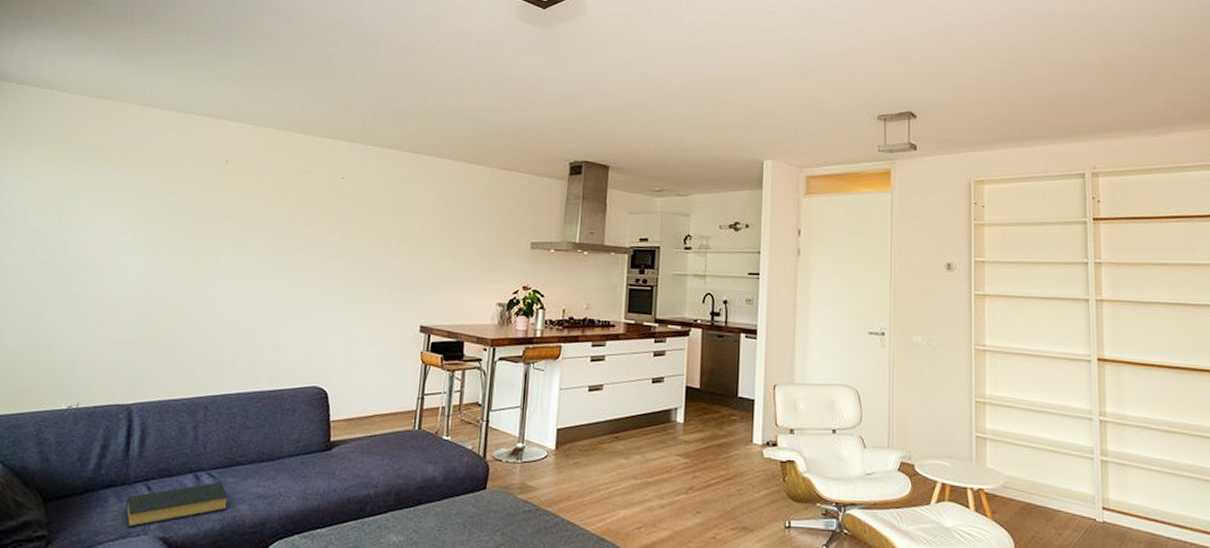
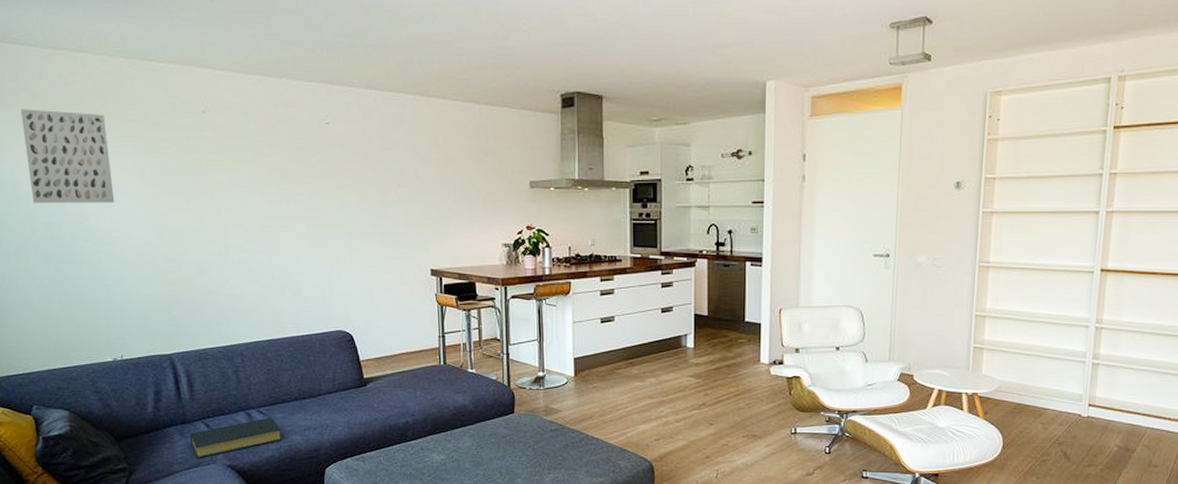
wall art: none [35,150,130,244] -> present [20,109,115,203]

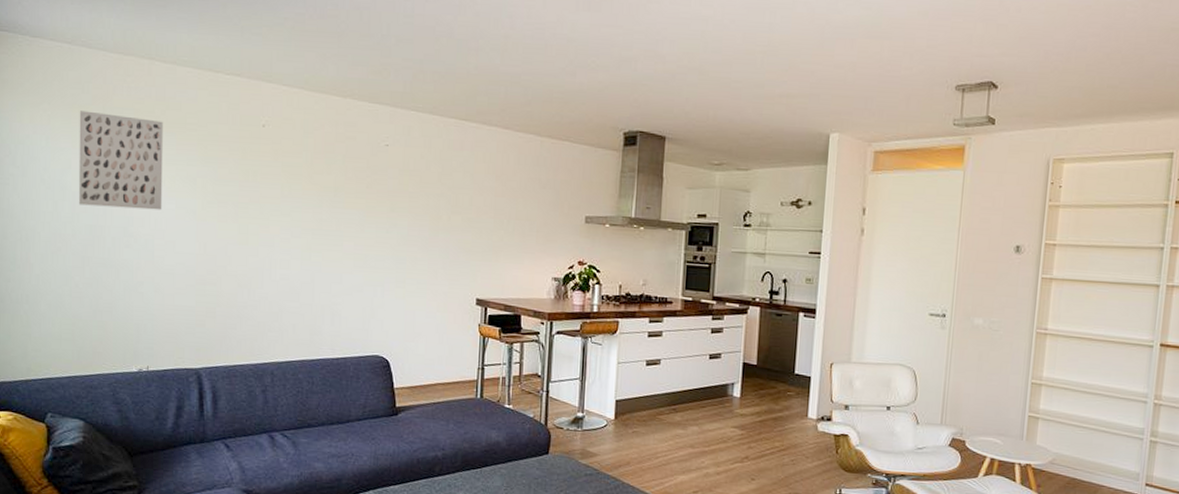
hardback book: present [190,417,281,458] -> none [208,441,303,480]

